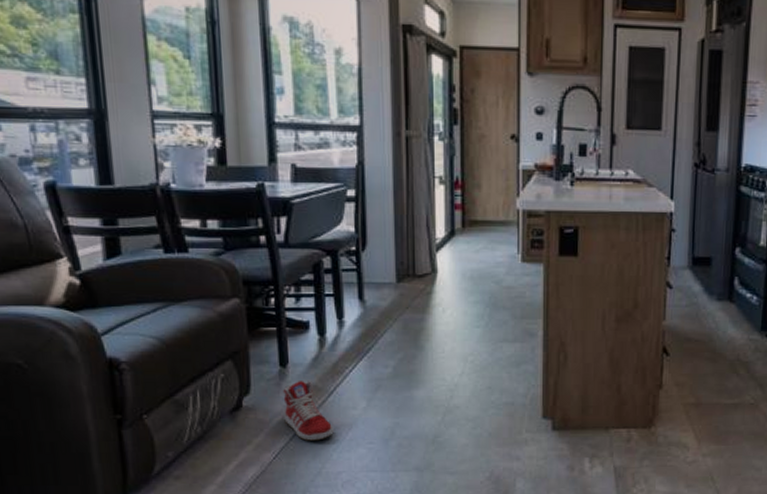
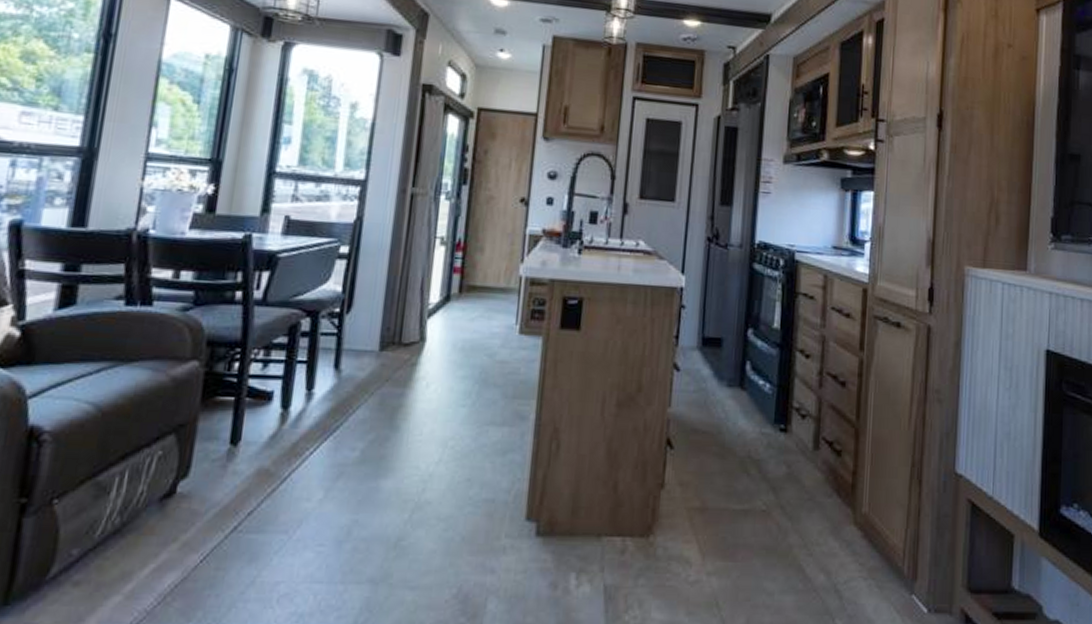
sneaker: present [283,381,334,441] -> none [223,463,280,540]

